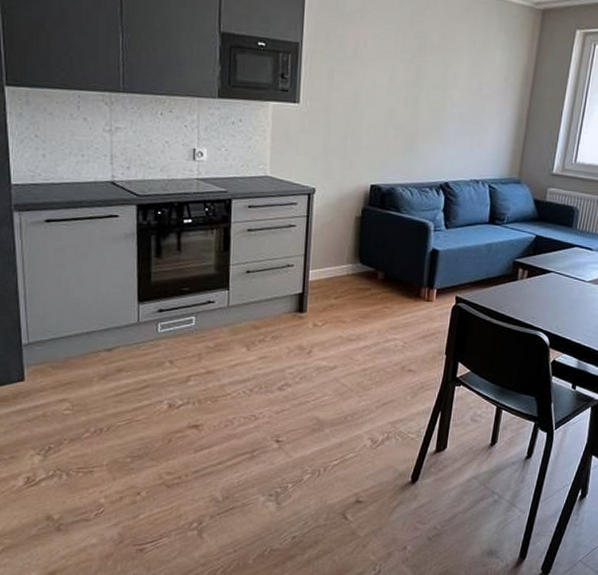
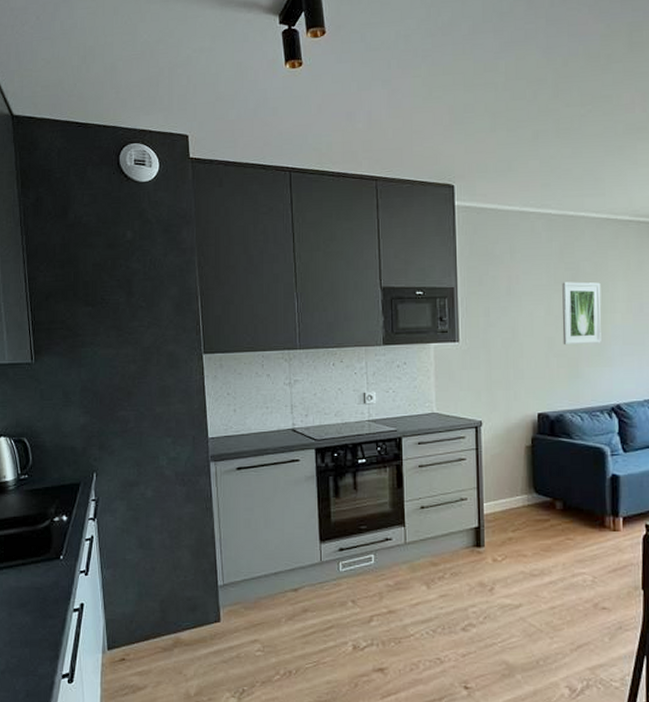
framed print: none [402,51,446,120] -> present [562,282,601,346]

